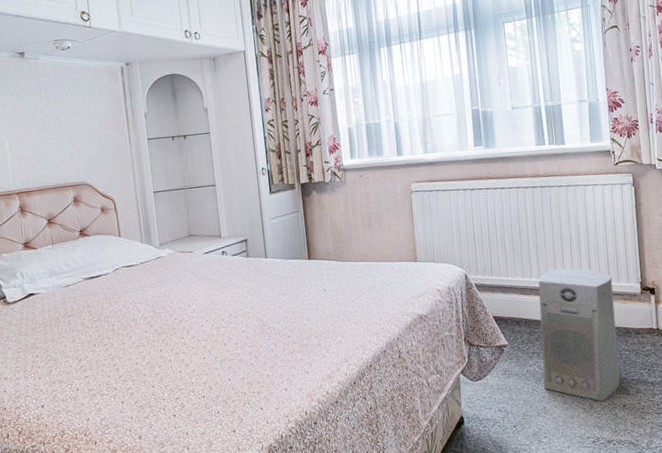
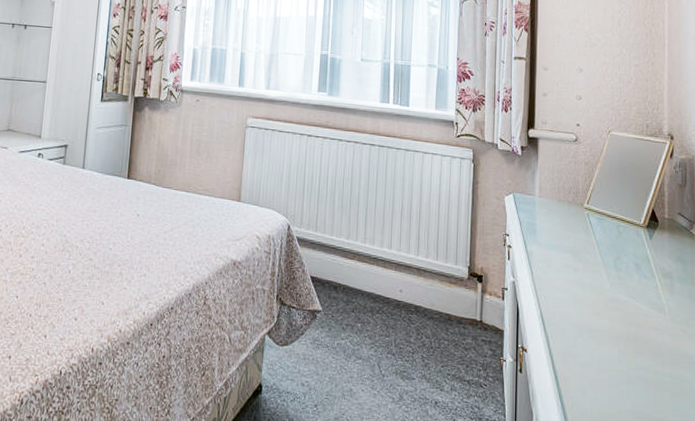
air purifier: present [538,268,620,402] -> none [354,236,440,394]

